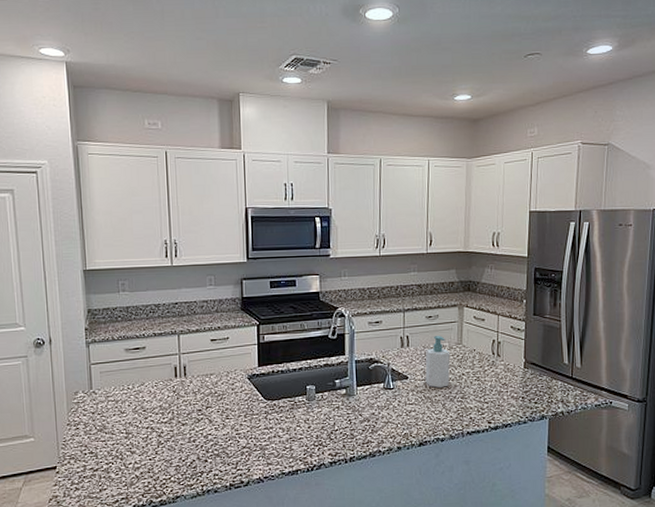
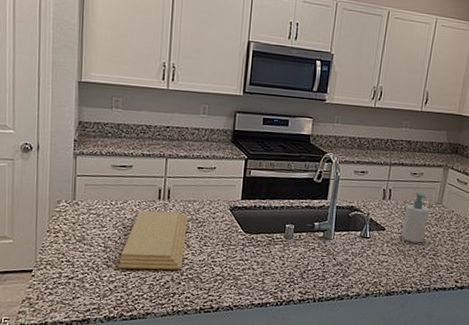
cutting board: none [142,388,207,454] -> present [119,210,188,270]

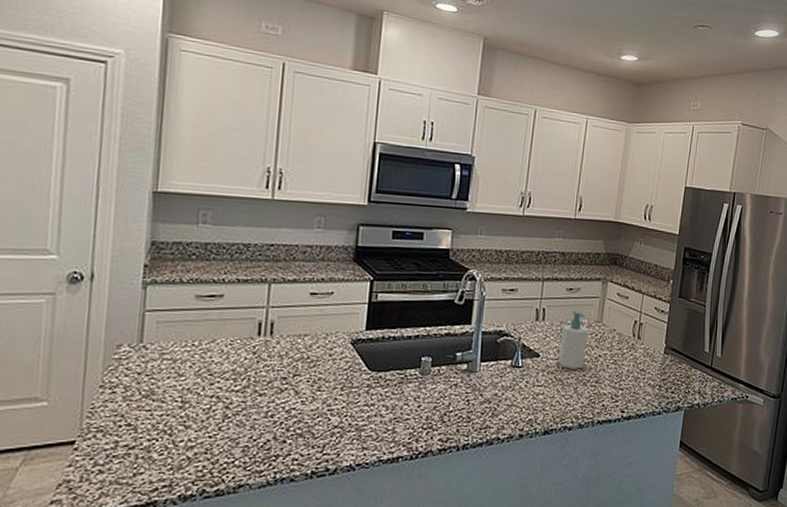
cutting board: present [119,210,188,270] -> none [201,350,297,429]

